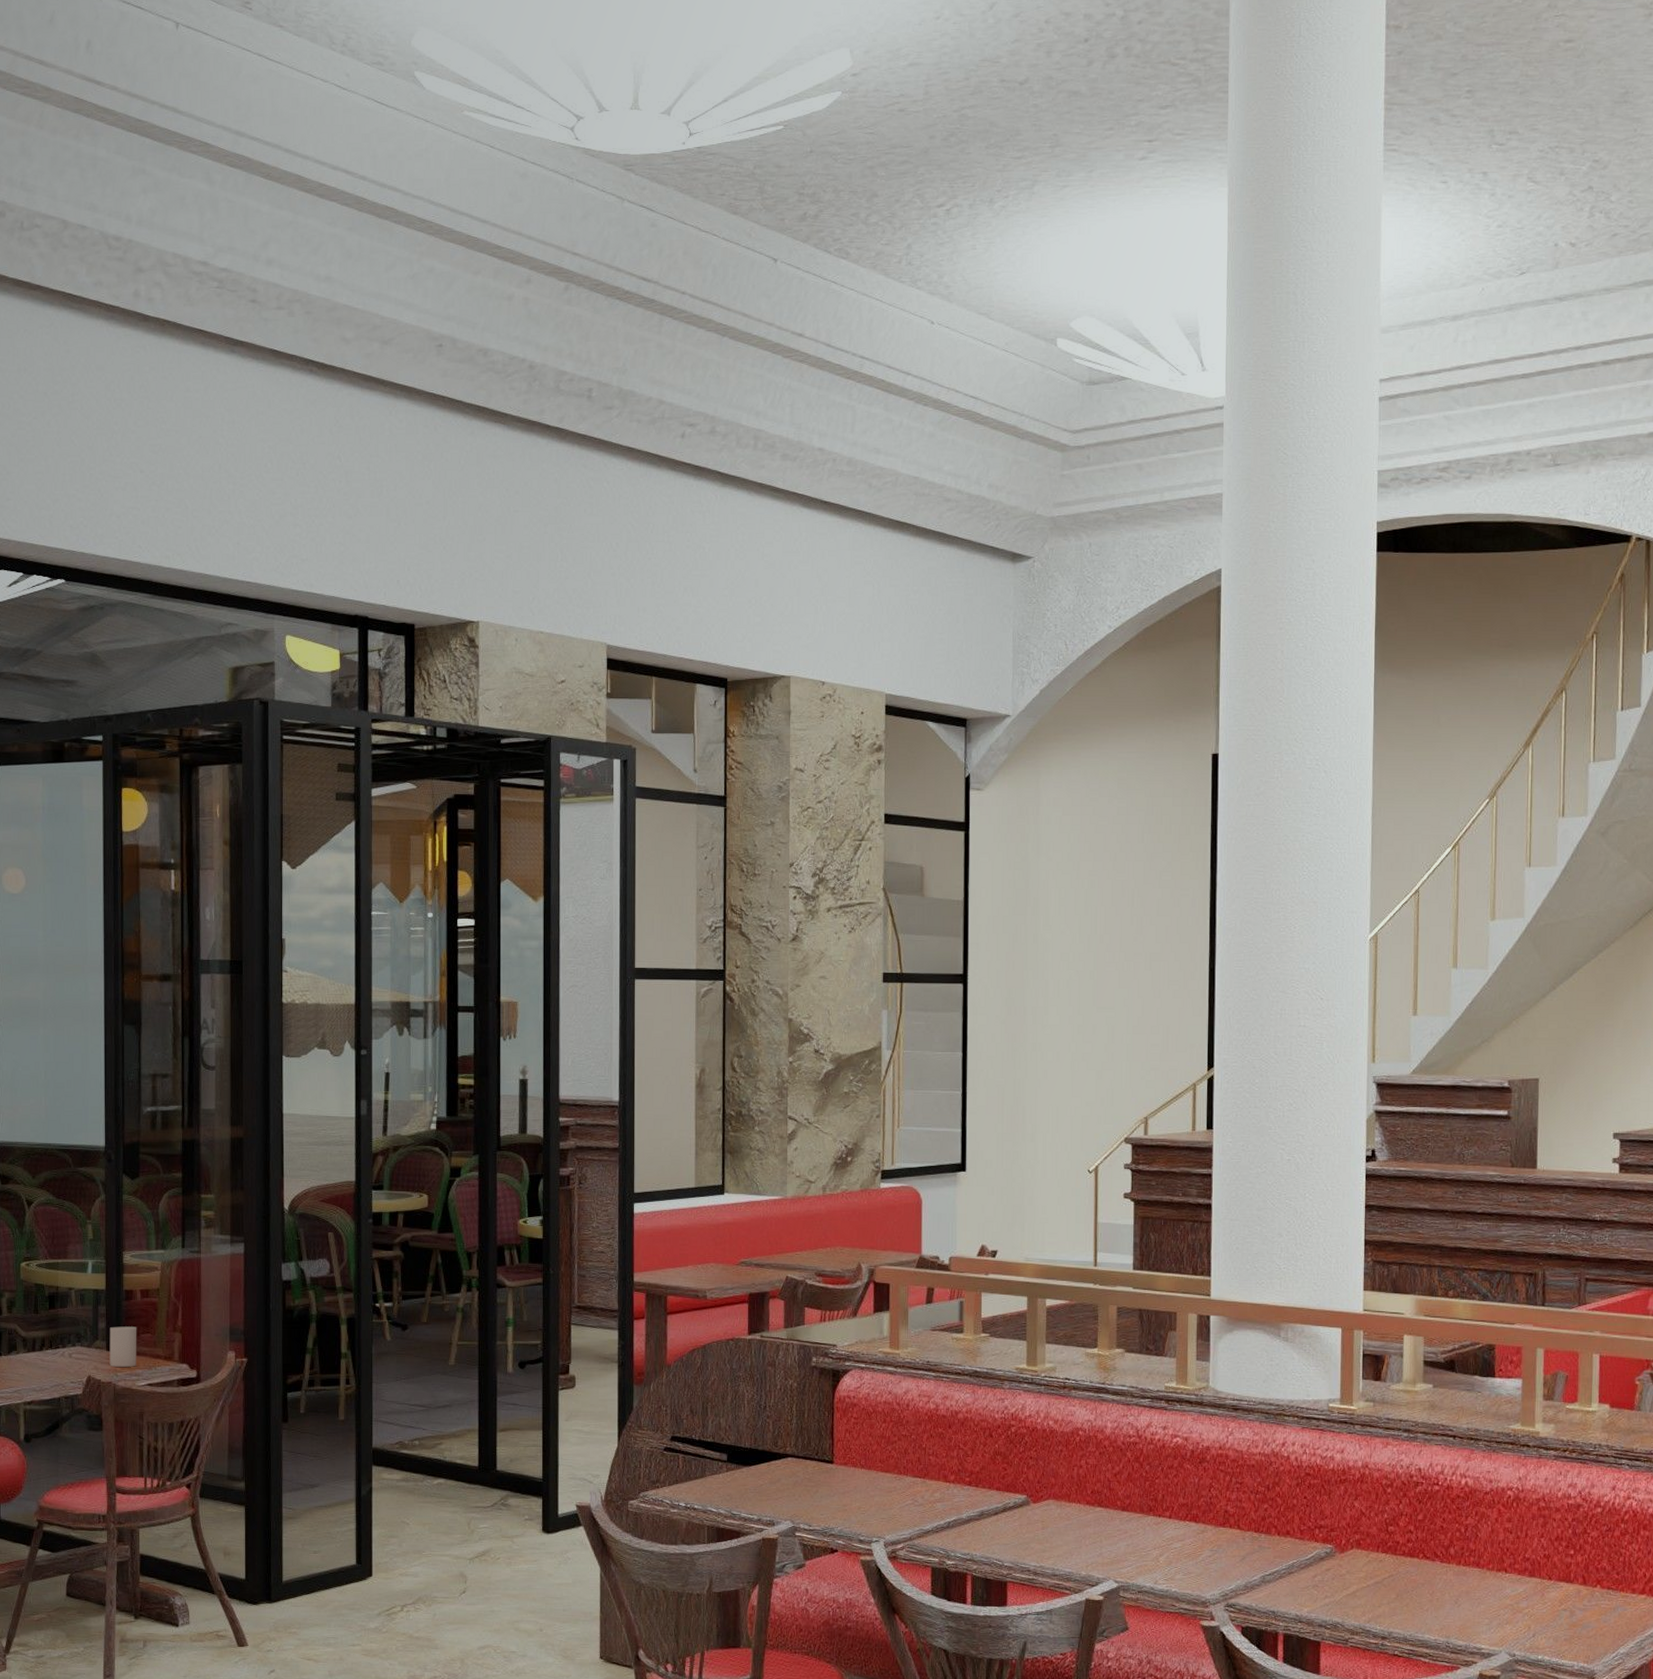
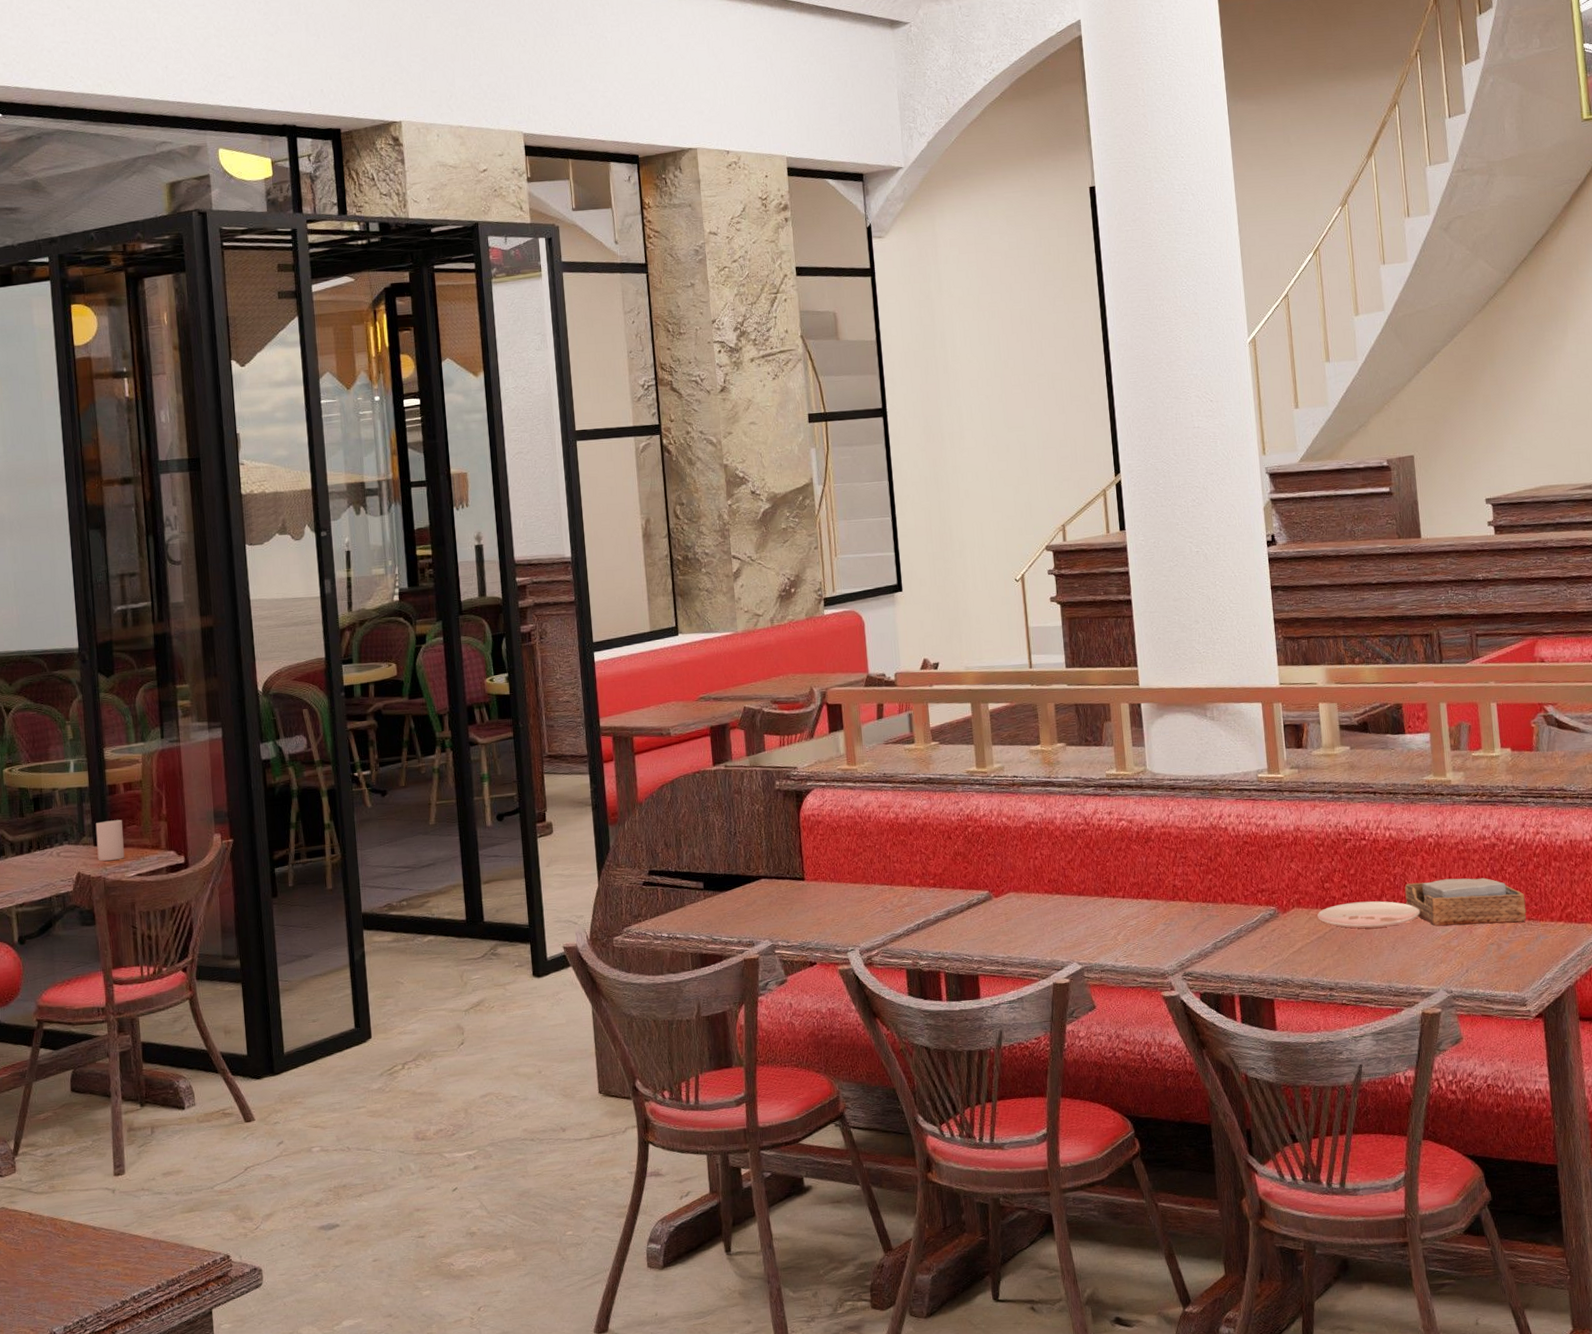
plate: none [1377,1549,1490,1580] -> present [1317,901,1420,929]
napkin holder: none [1475,1536,1607,1591] -> present [1404,877,1527,927]

